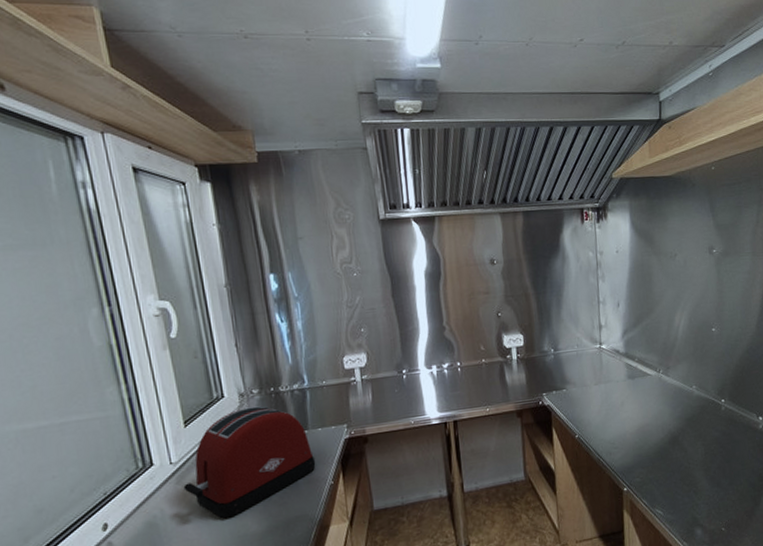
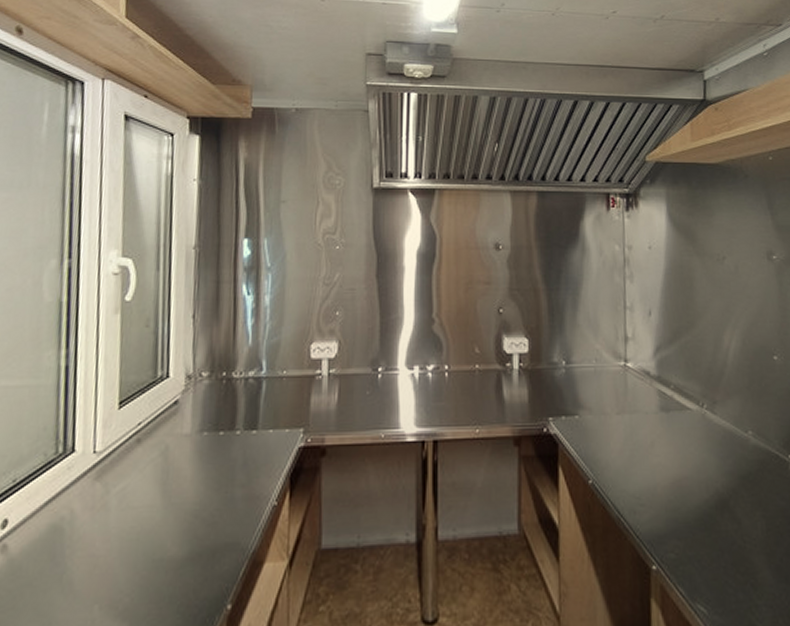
toaster: present [183,406,316,519] -> none [102,393,260,533]

